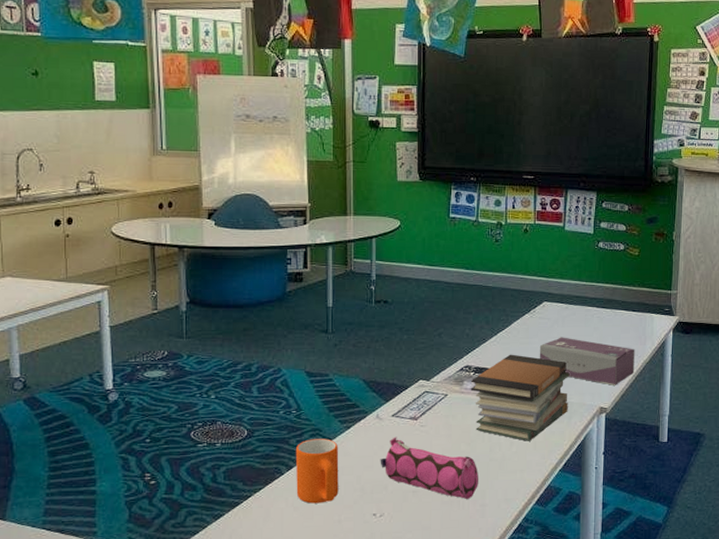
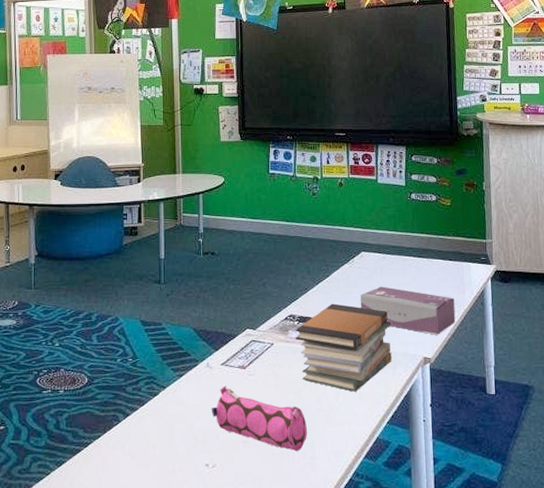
mug: present [295,439,339,504] -> none [131,387,173,452]

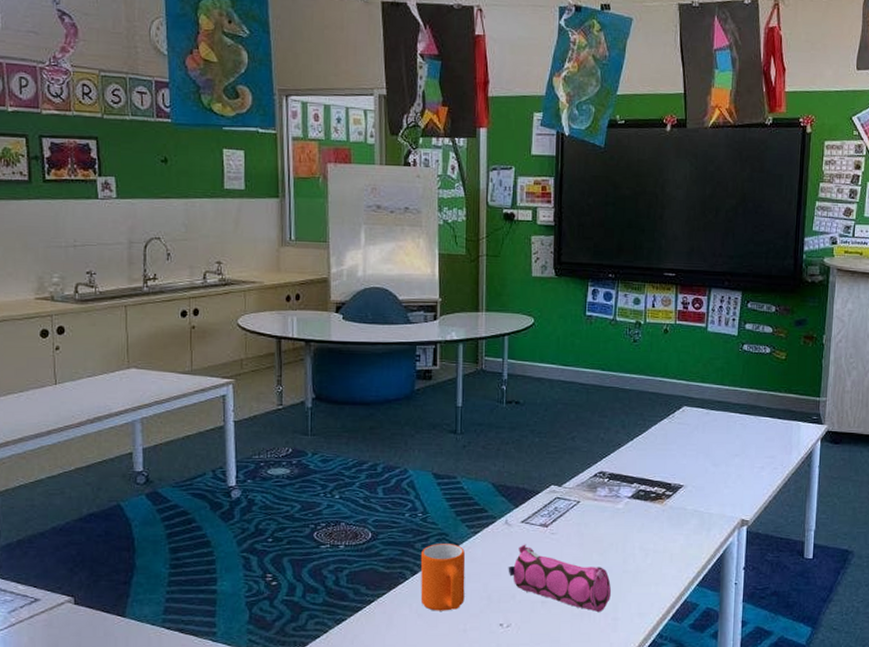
mug: none [131,387,173,452] -> present [420,544,466,611]
book stack: present [295,303,392,392] -> none [604,461,710,553]
tissue box: present [360,286,456,335] -> none [677,444,780,497]

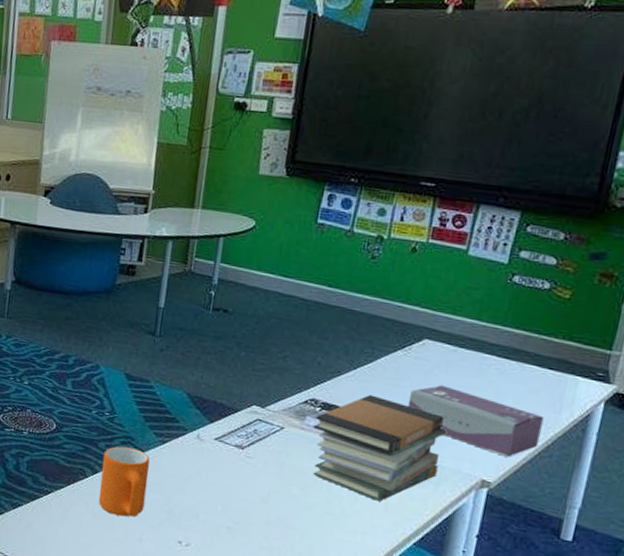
pencil case: present [508,544,611,612] -> none [194,462,309,551]
book stack: none [604,461,710,553] -> present [313,394,447,502]
tissue box: none [677,444,780,497] -> present [407,385,544,457]

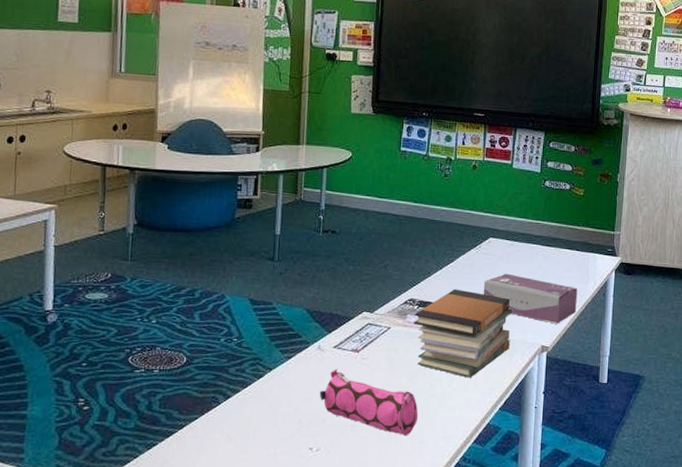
mug: present [98,446,150,518] -> none [232,368,278,435]
pencil case: none [194,462,309,551] -> present [319,369,418,435]

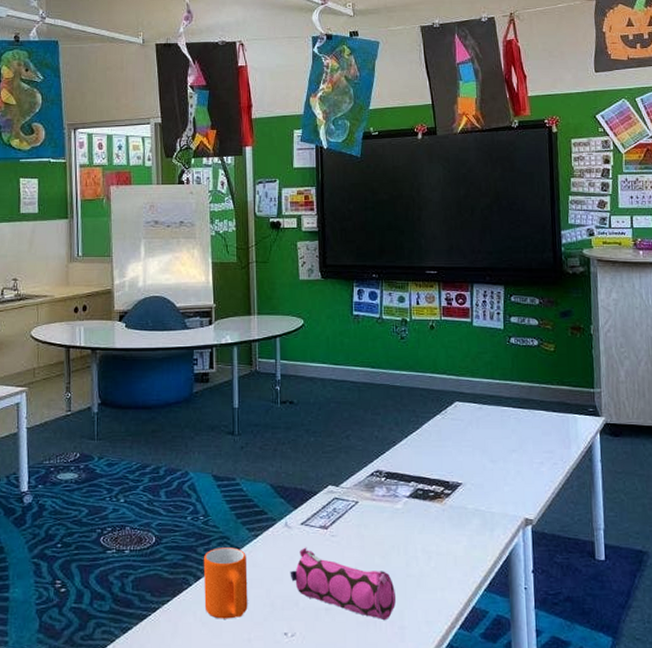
mug: none [232,368,278,435] -> present [203,547,248,619]
book stack: present [413,289,513,378] -> none [382,458,489,556]
tissue box: present [483,273,578,324] -> none [453,440,561,494]

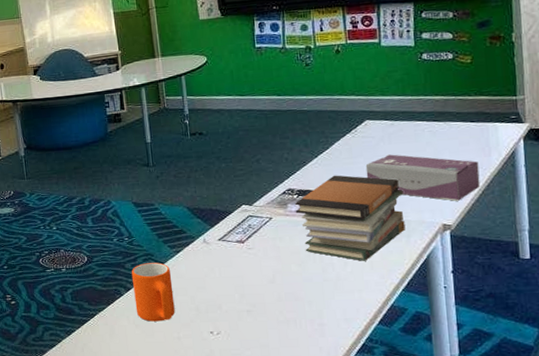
pencil case: present [290,547,396,620] -> none [211,259,314,318]
book stack: none [382,458,489,556] -> present [294,175,406,261]
tissue box: none [453,440,561,494] -> present [365,154,481,201]

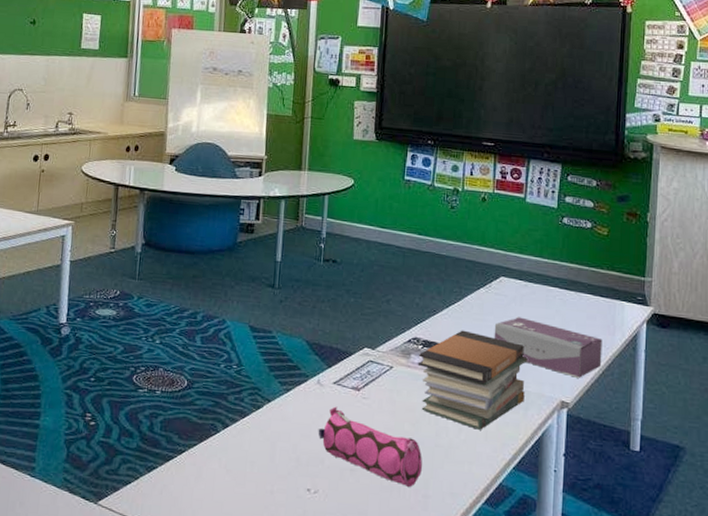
mug: present [131,262,175,322] -> none [230,398,277,470]
pencil case: none [211,259,314,318] -> present [318,406,422,487]

